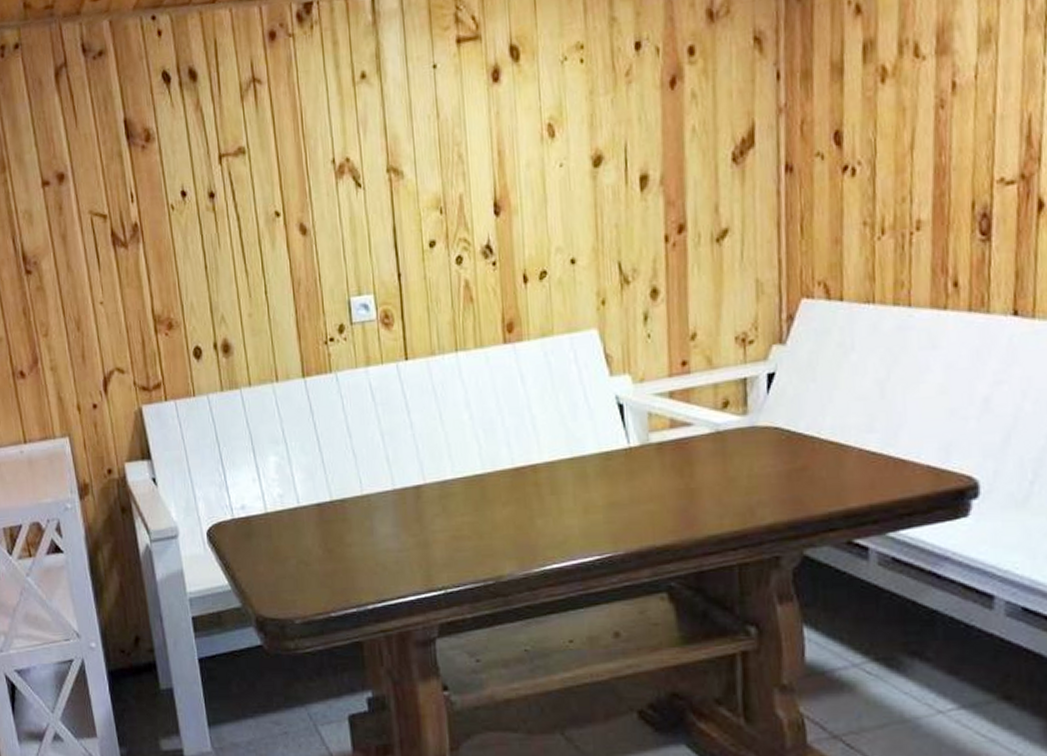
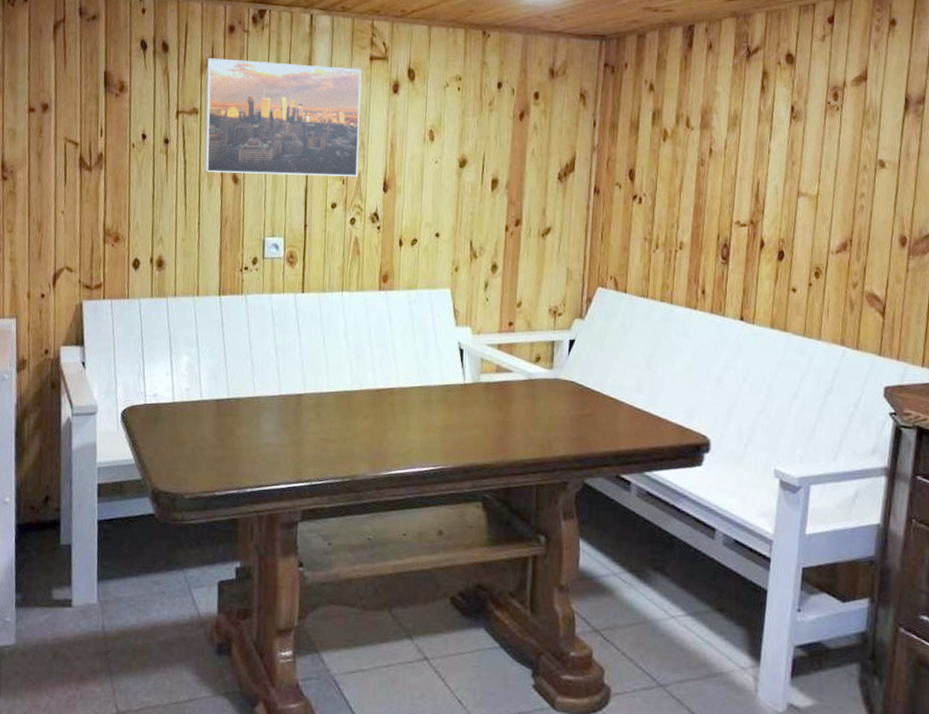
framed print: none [246,58,459,227] -> present [204,58,362,177]

